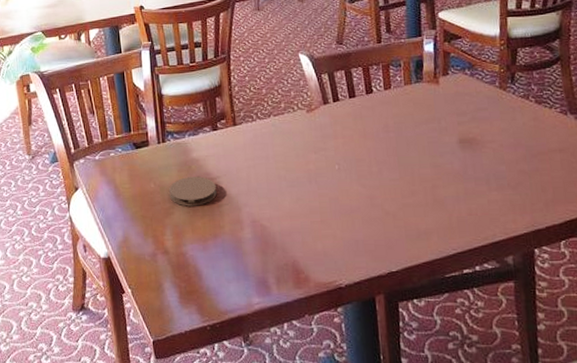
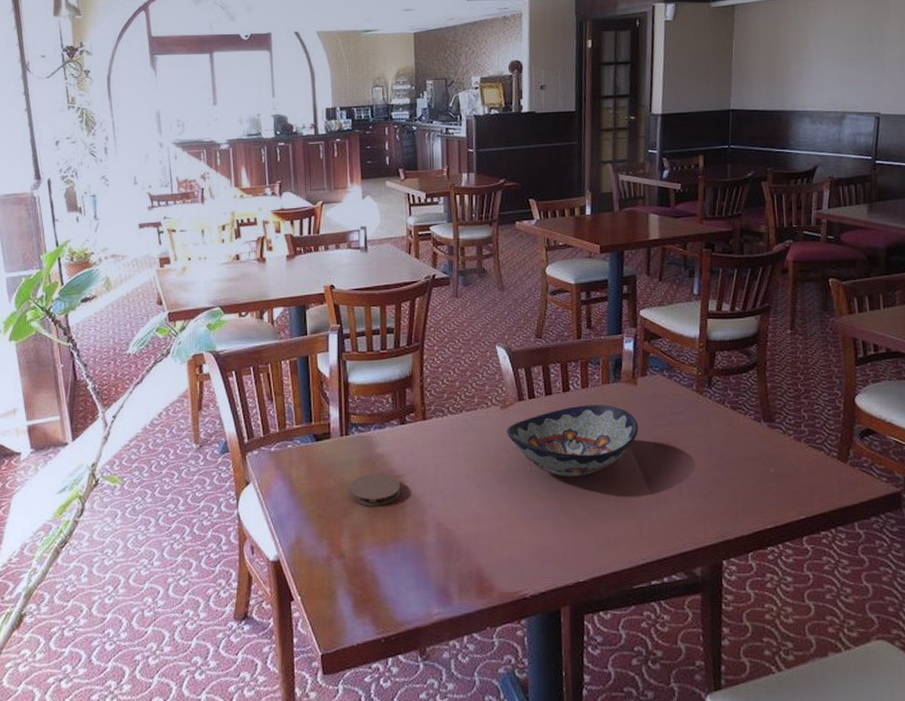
decorative bowl: none [313,104,443,174] -> present [507,405,639,477]

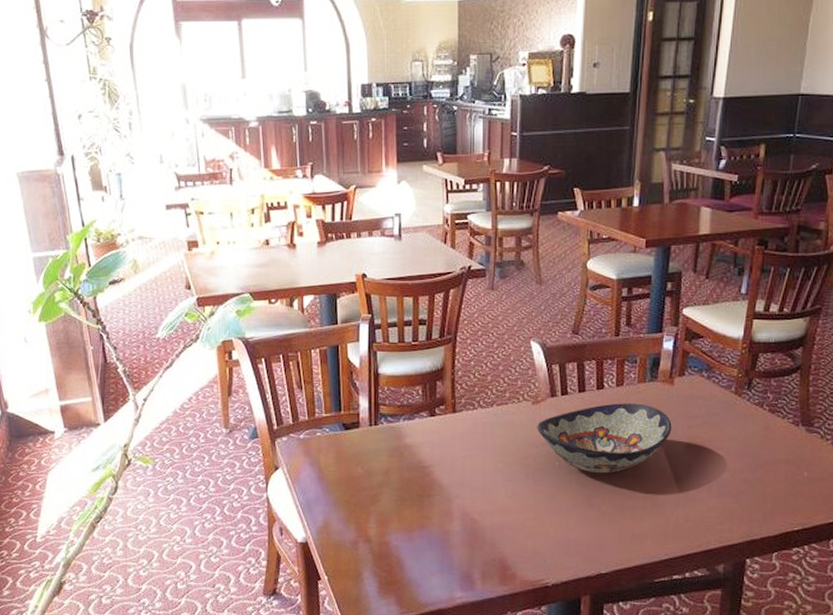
coaster: present [350,474,401,506] -> none [377,463,428,495]

